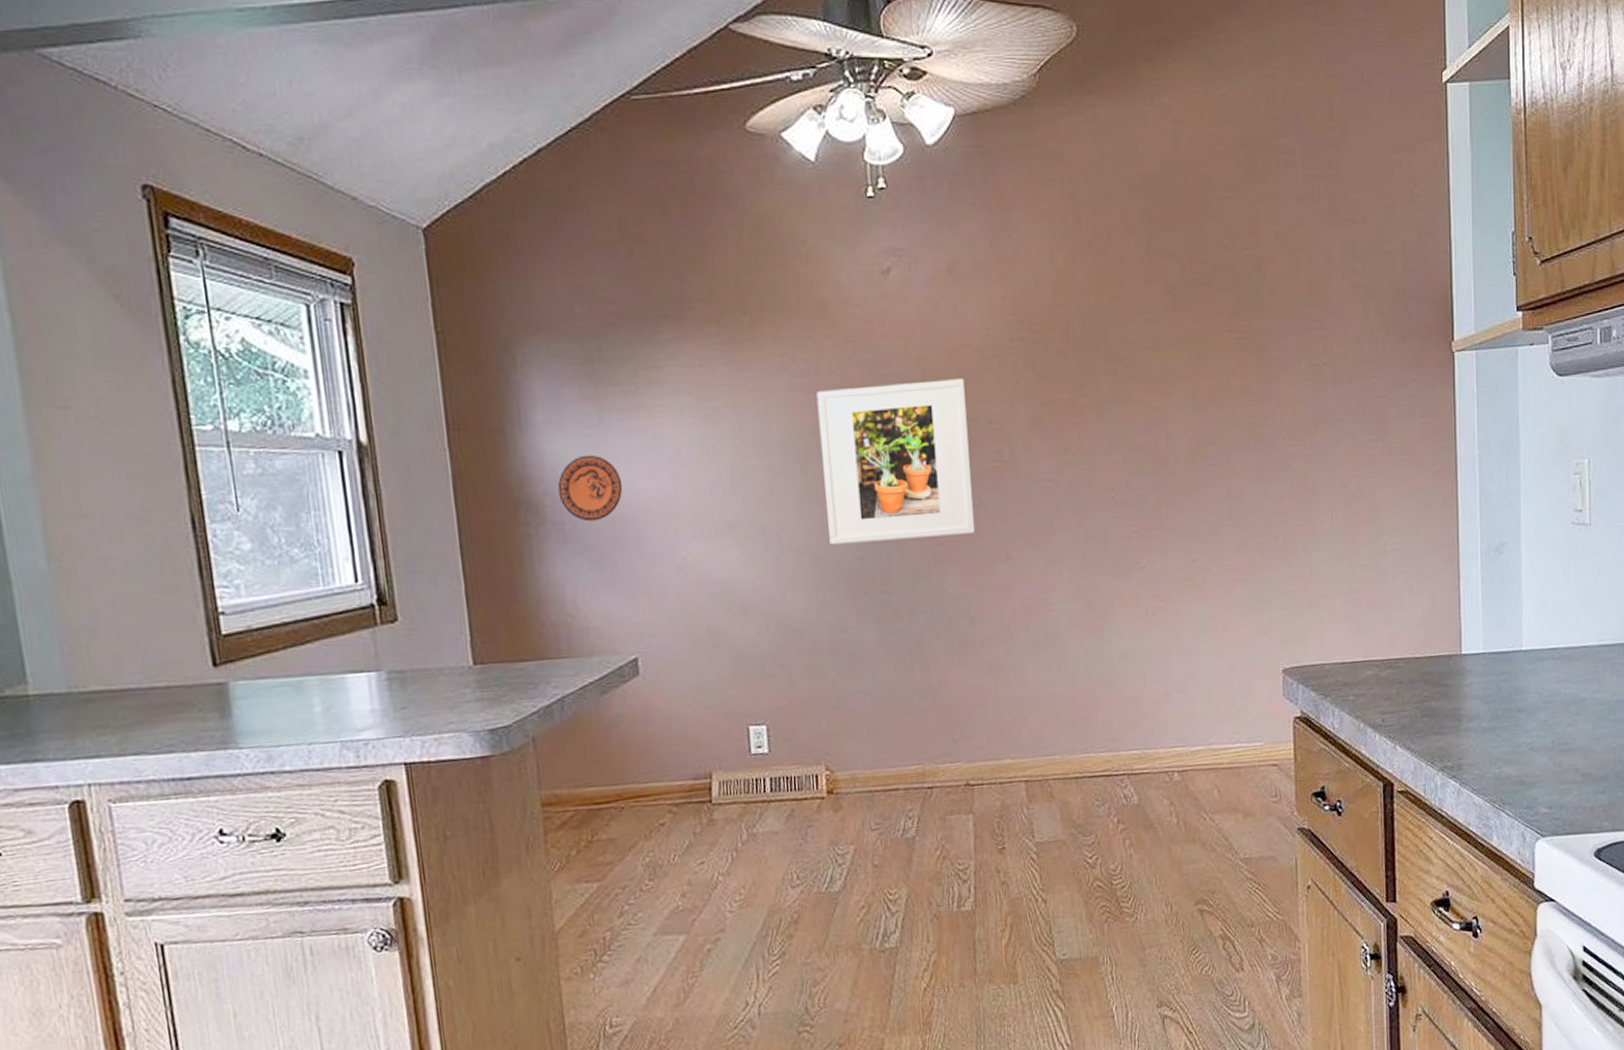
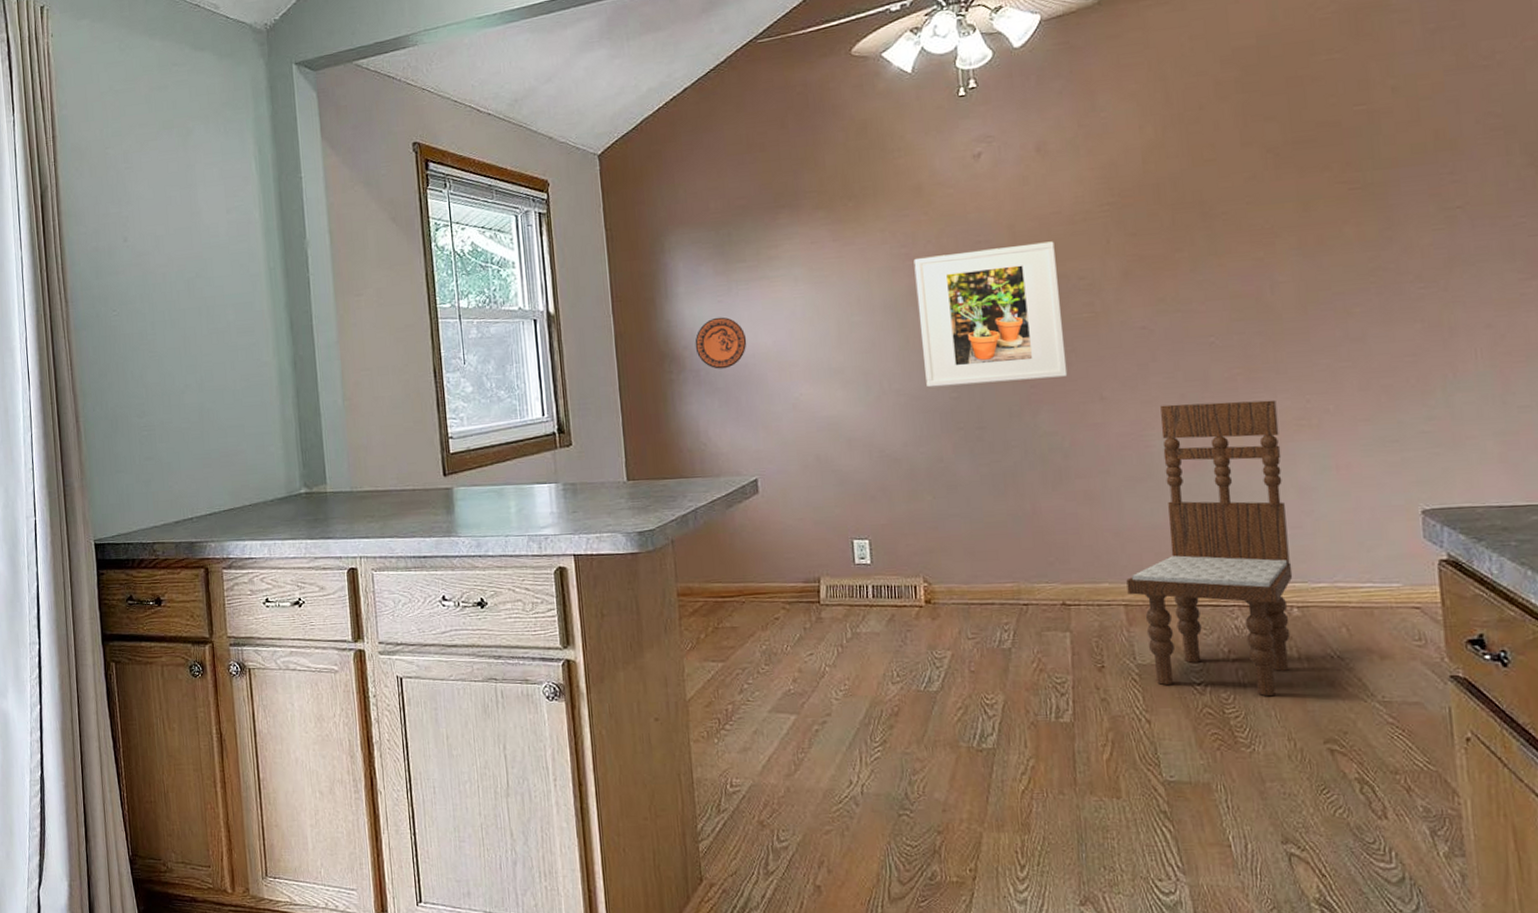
dining chair: none [1027,559,1175,864] -> present [1126,400,1293,696]

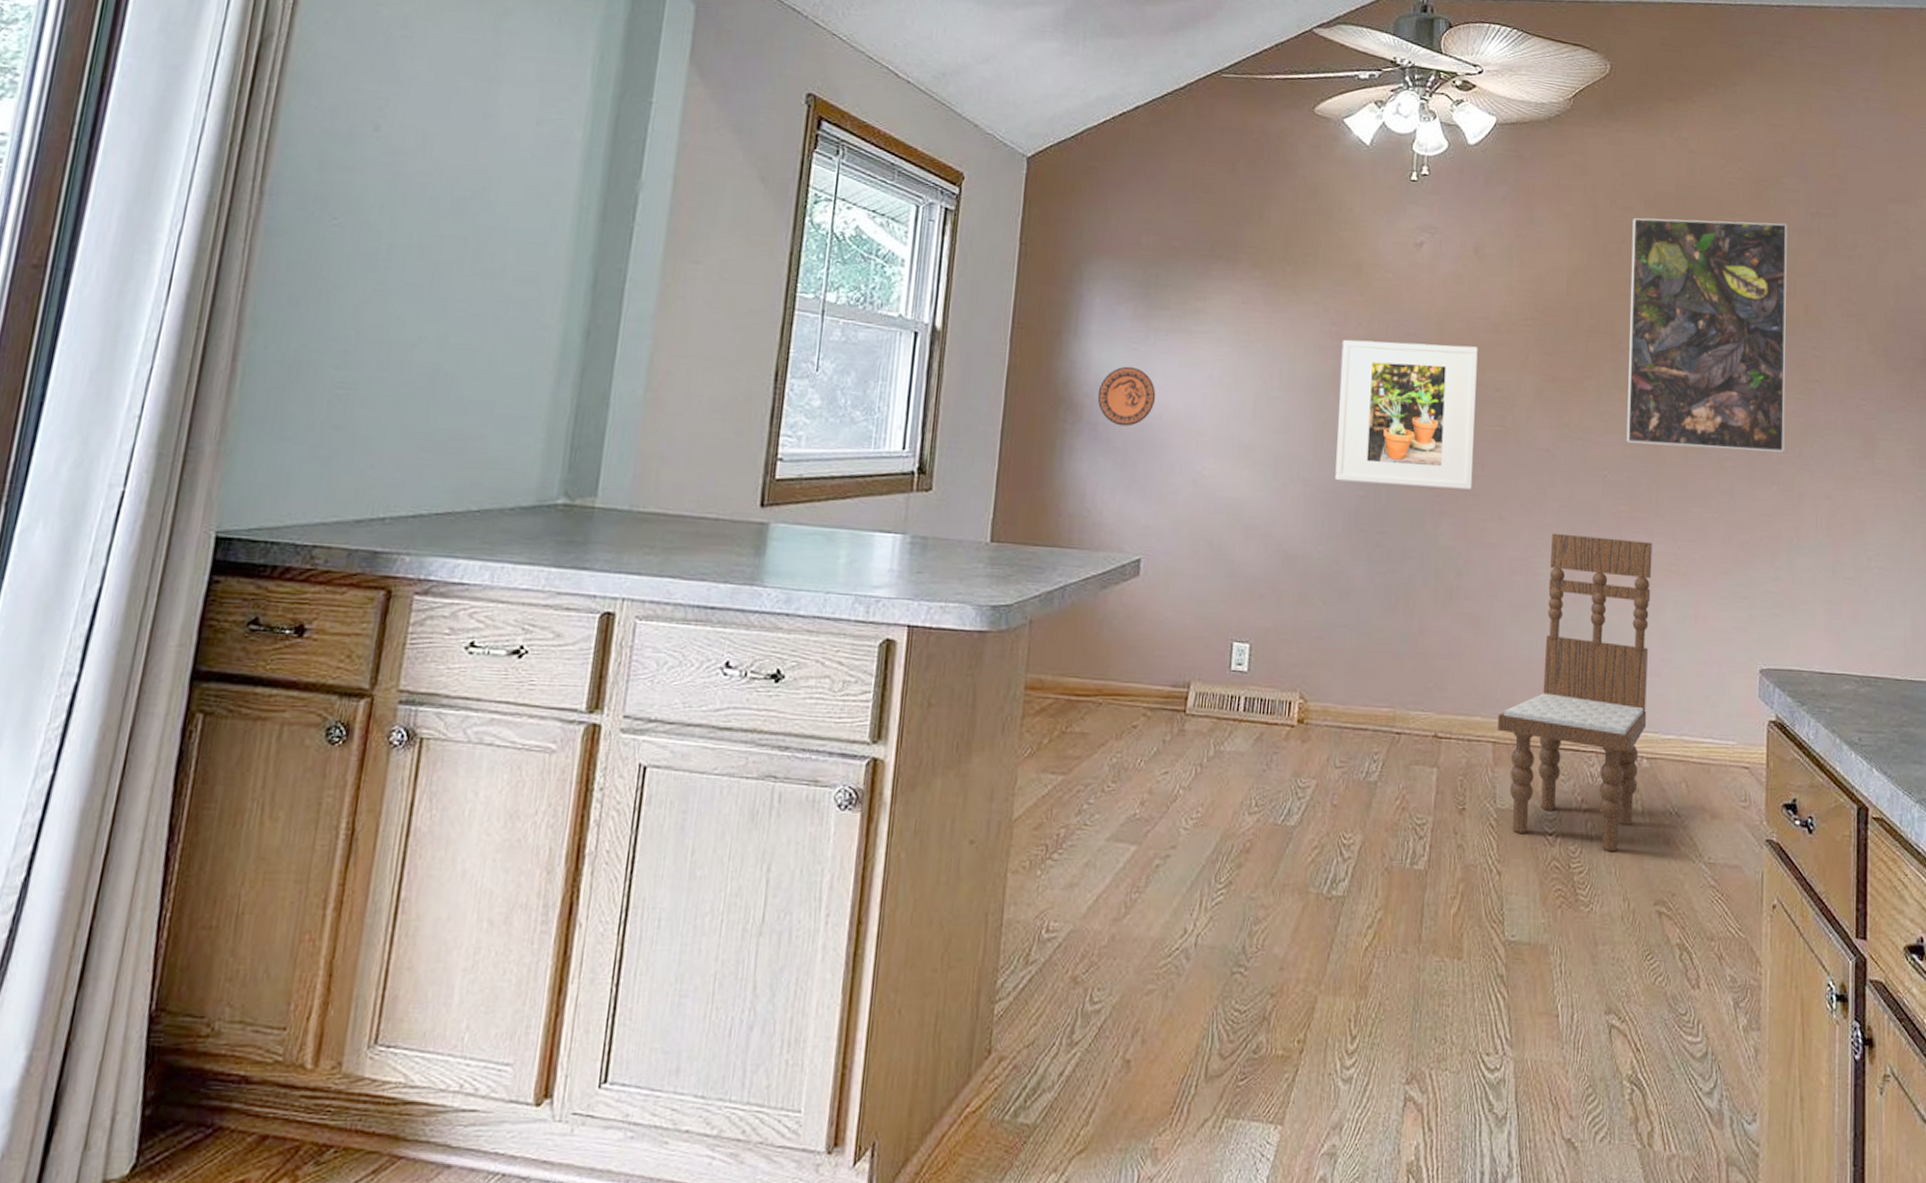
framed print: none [1209,47,1425,306] -> present [1626,218,1787,452]

